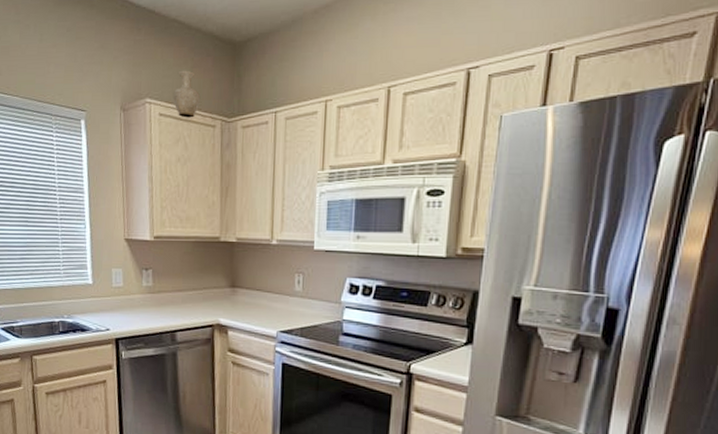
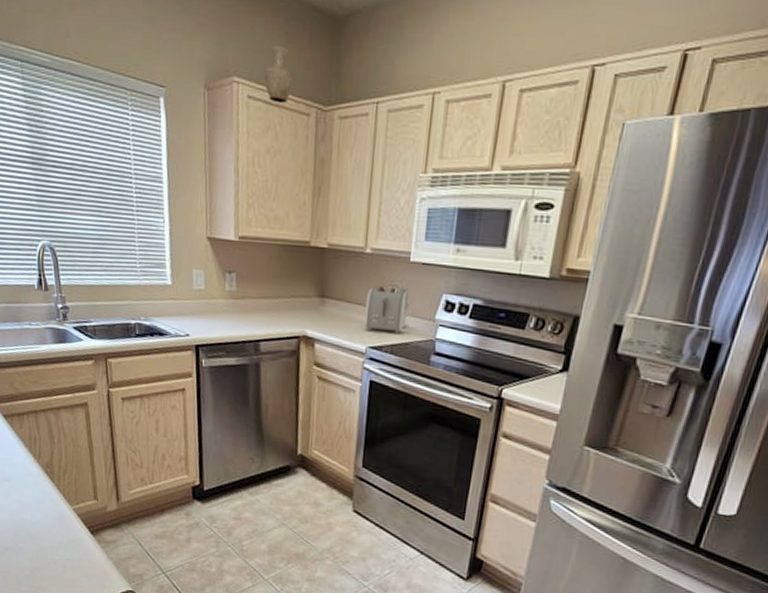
toaster: none [273,273,318,318] -> present [363,285,412,334]

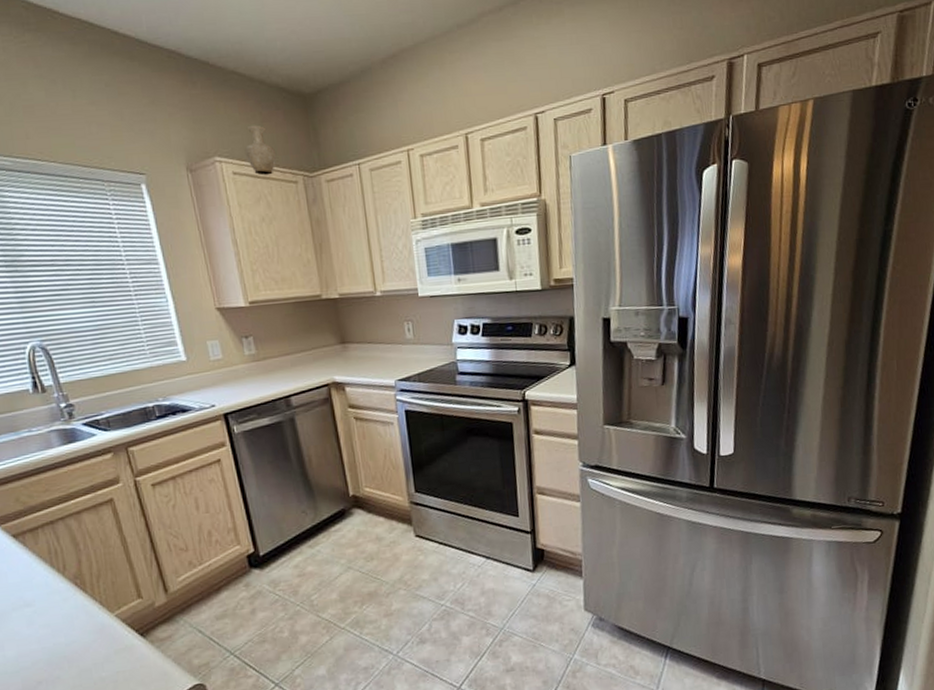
toaster: present [363,285,412,334] -> none [385,320,430,366]

